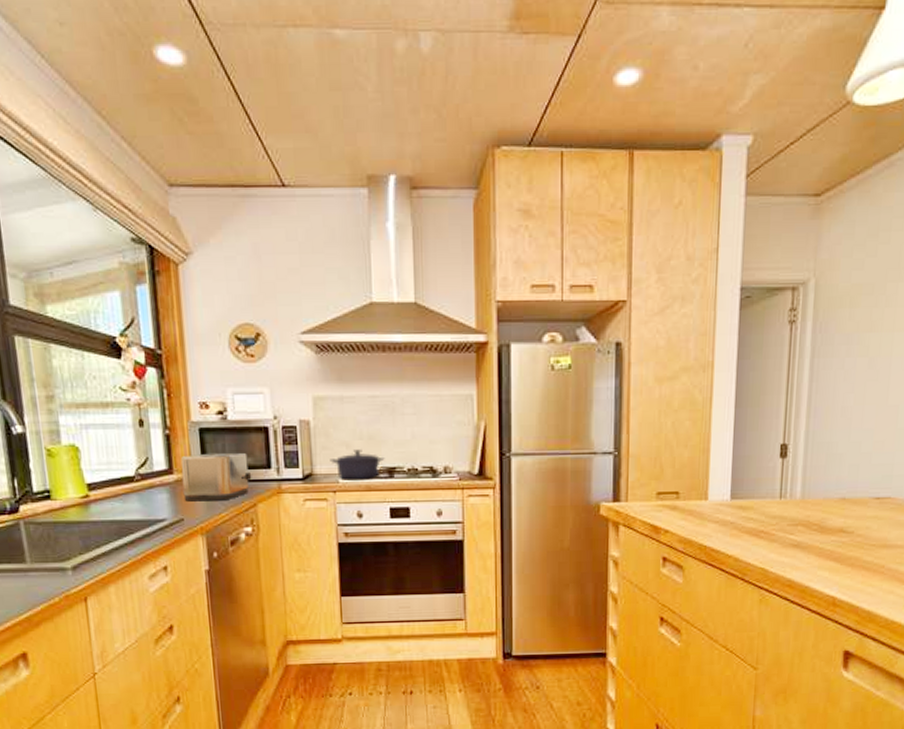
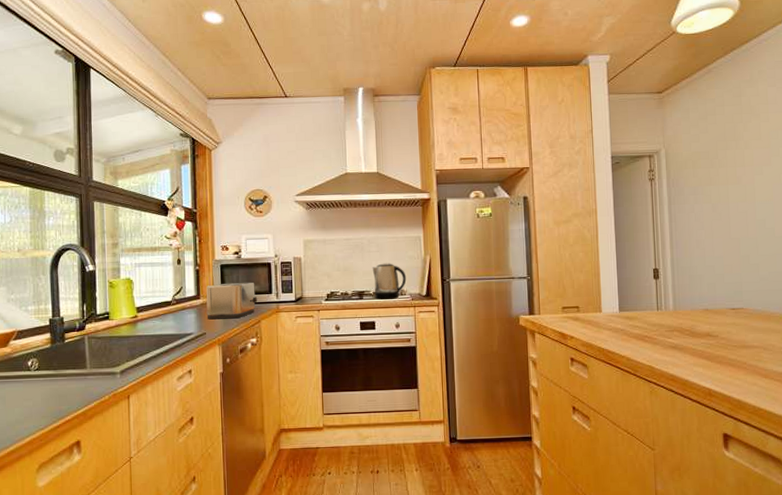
cooking pot: present [330,449,385,482] -> none [315,278,356,303]
kettle: none [406,430,453,480] -> present [372,263,407,301]

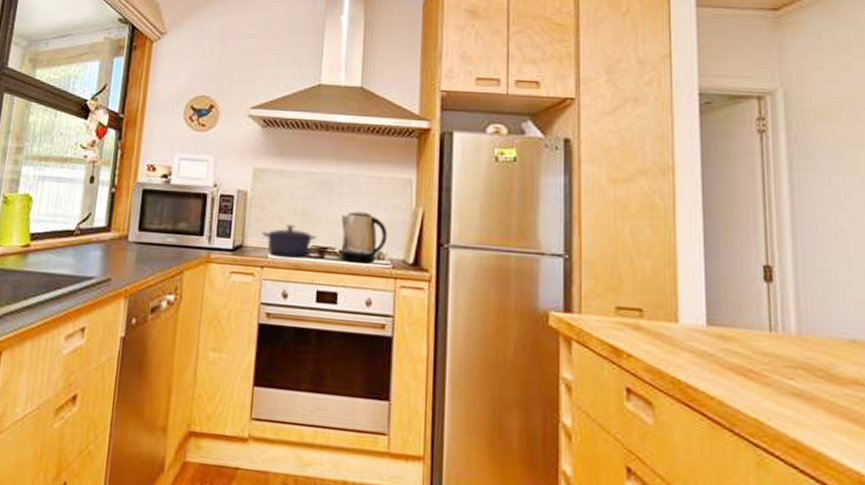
toaster: present [206,282,258,320] -> none [115,214,184,265]
cooking pot: none [315,278,356,303] -> present [262,224,317,260]

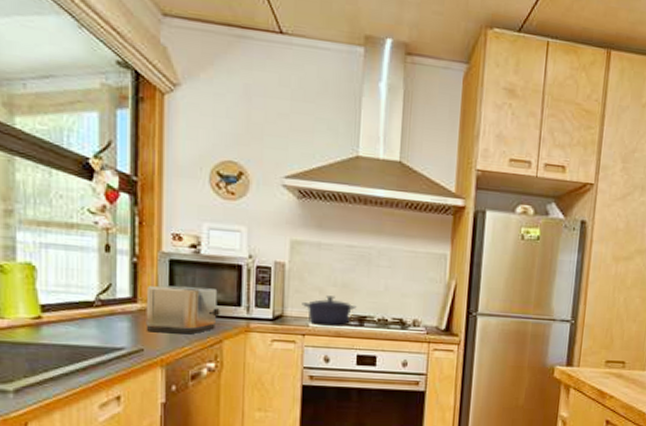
toaster: none [115,214,184,265] -> present [146,285,220,335]
kettle: present [340,211,388,265] -> none [379,283,423,332]

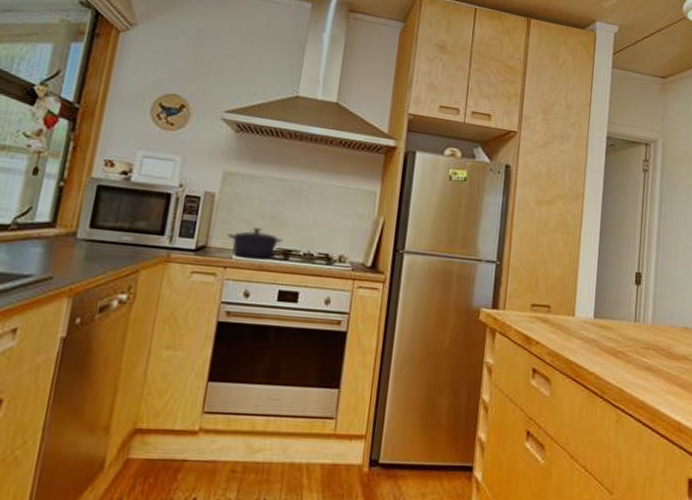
toaster: present [146,285,220,335] -> none [59,210,143,263]

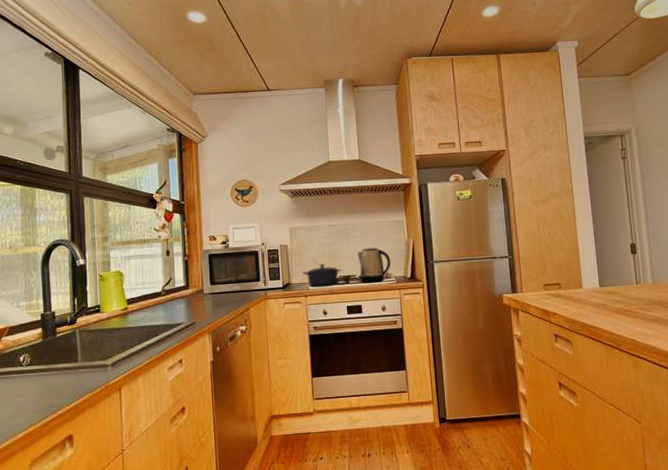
kettle: none [304,217,351,267] -> present [357,247,391,284]

